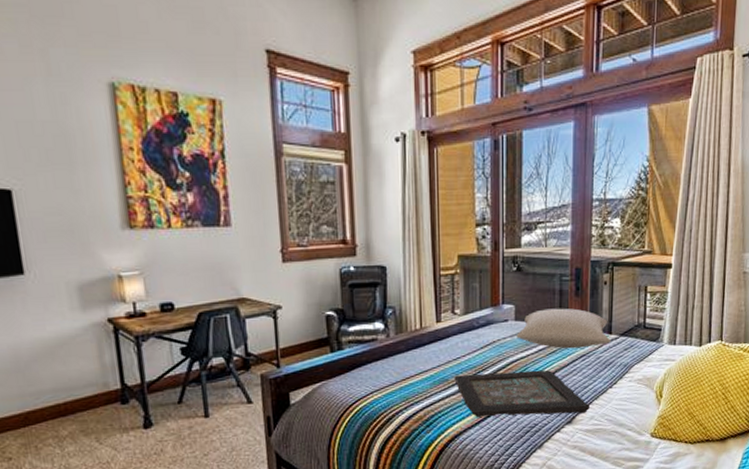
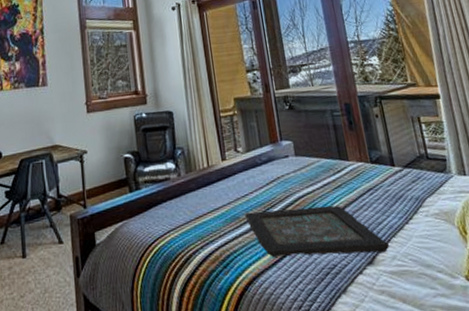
pillow: present [516,308,611,349] -> none [299,142,396,183]

